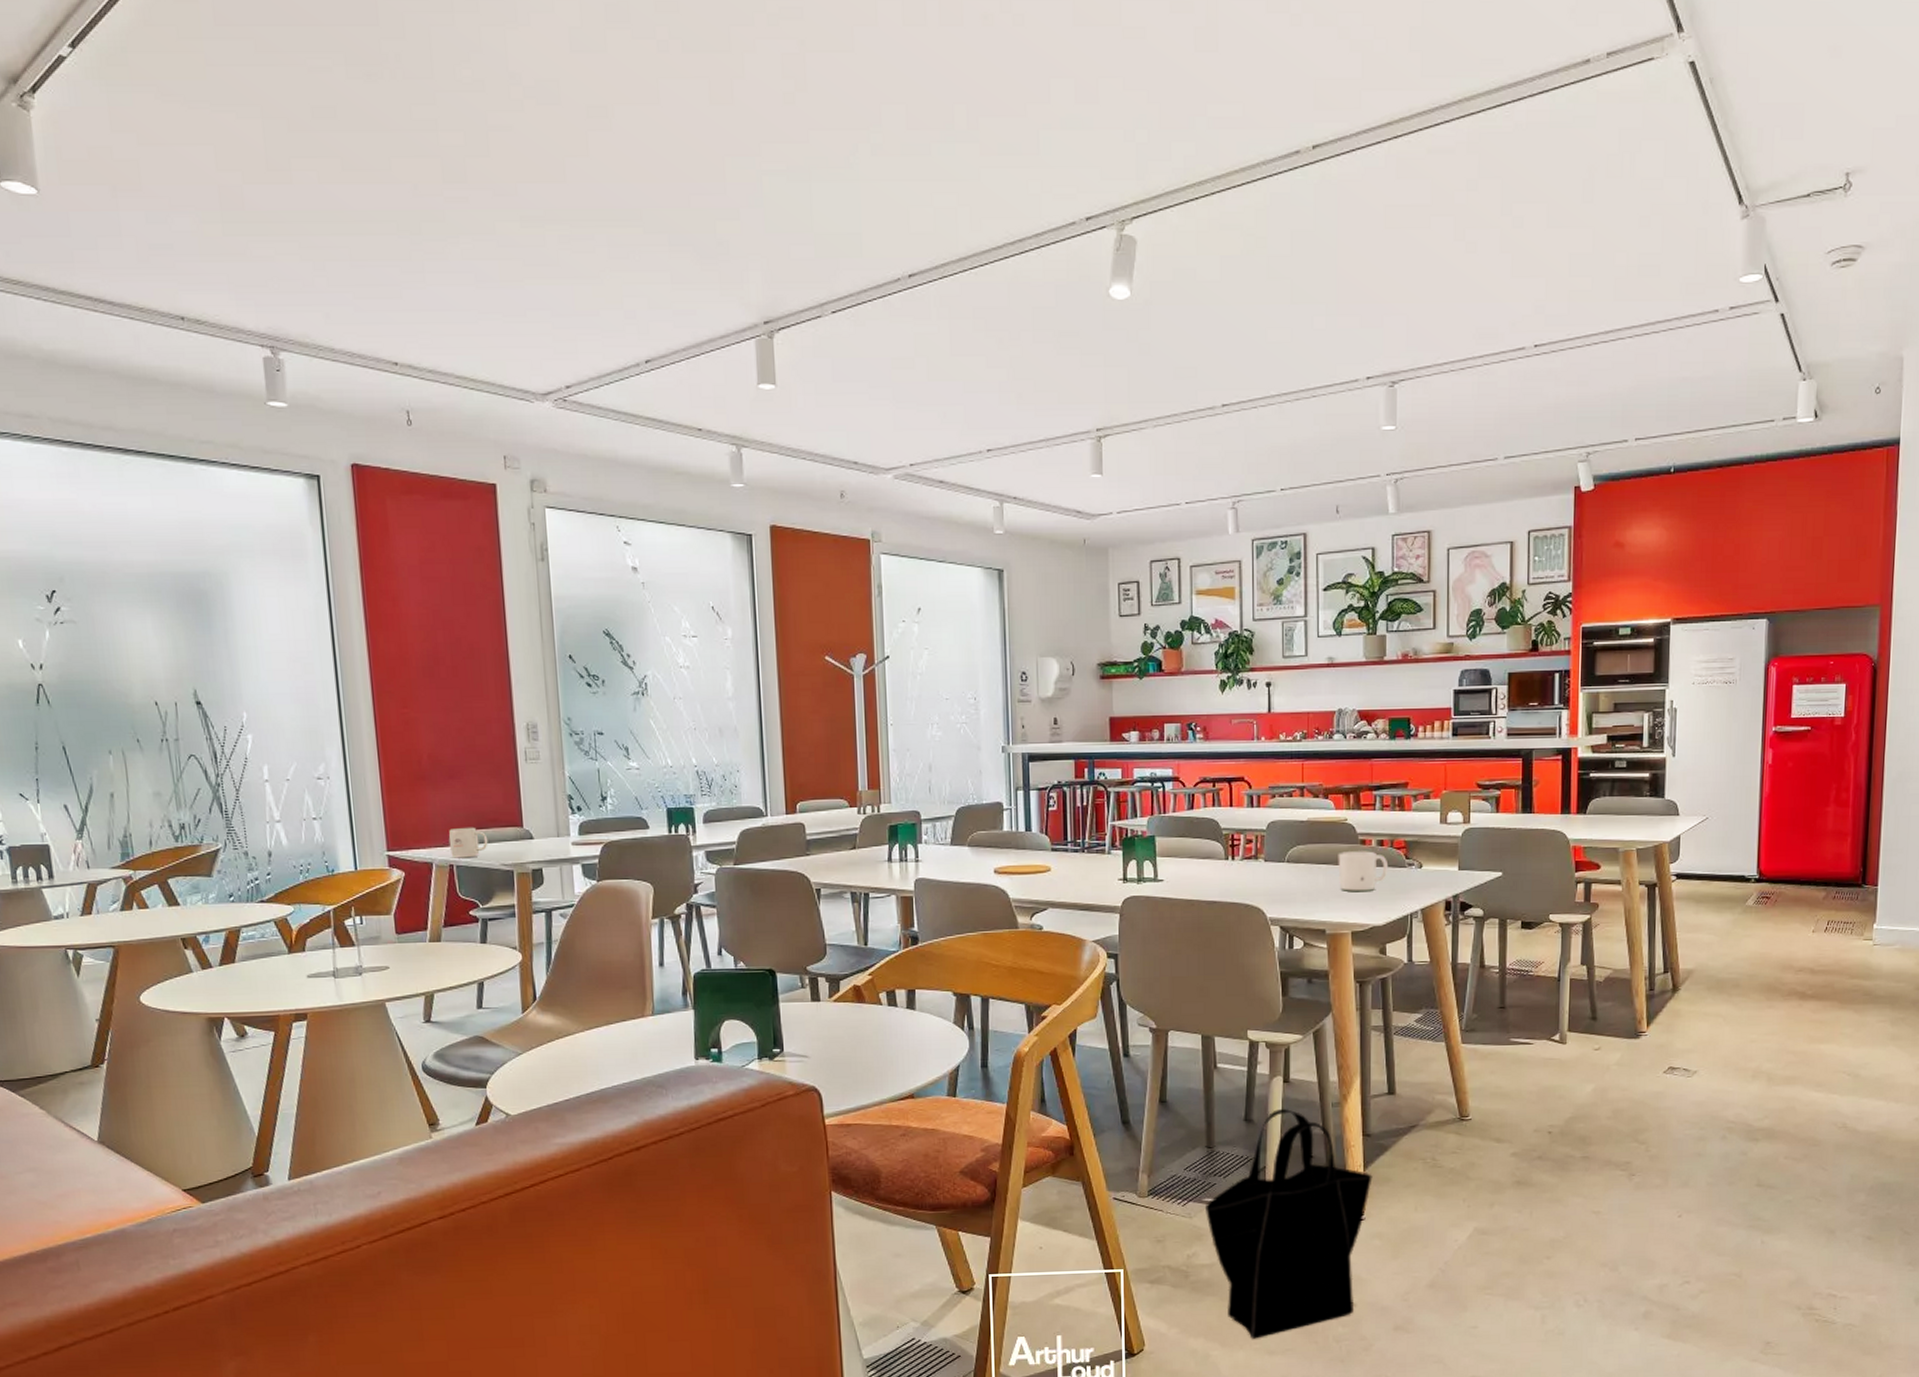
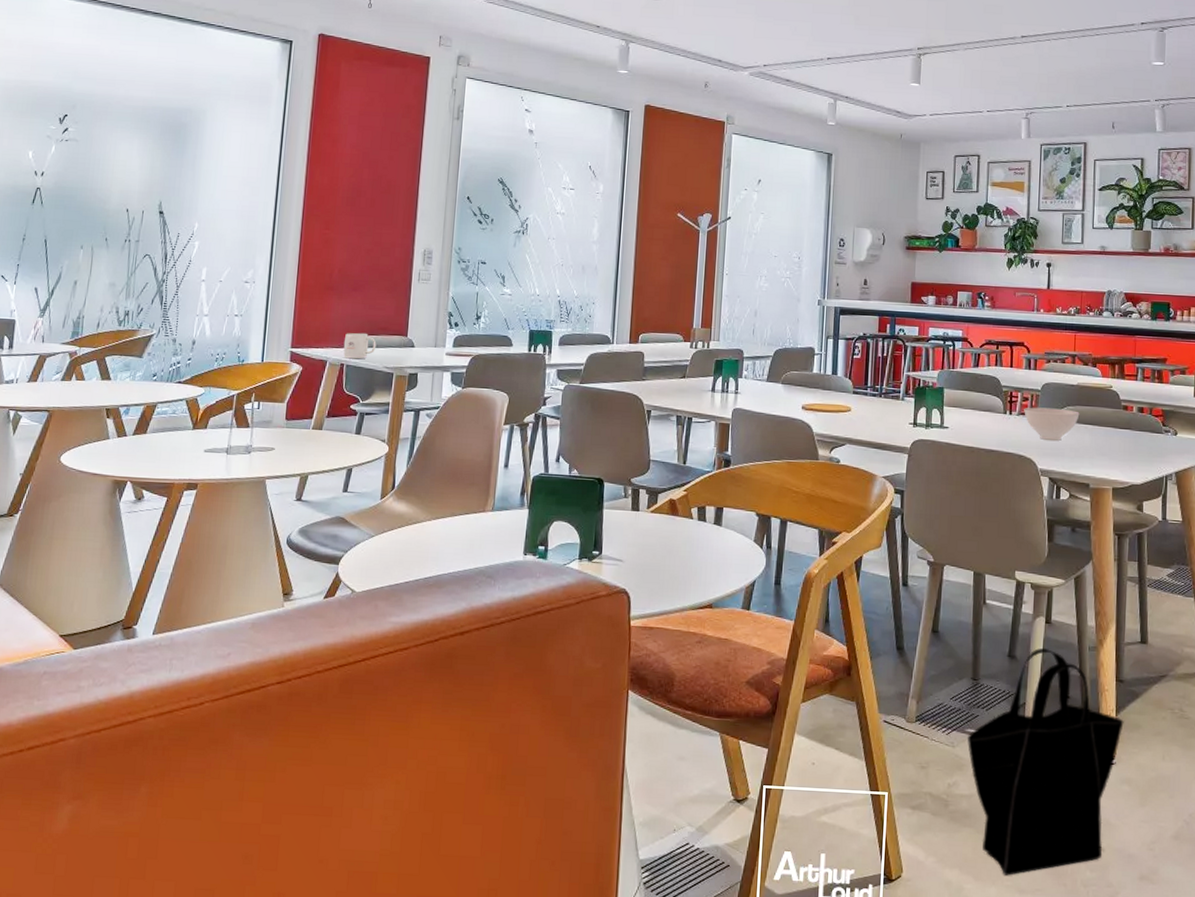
bowl: none [1248,849,1312,885] -> present [1024,407,1080,441]
mug: present [1338,851,1389,892] -> none [1102,415,1147,453]

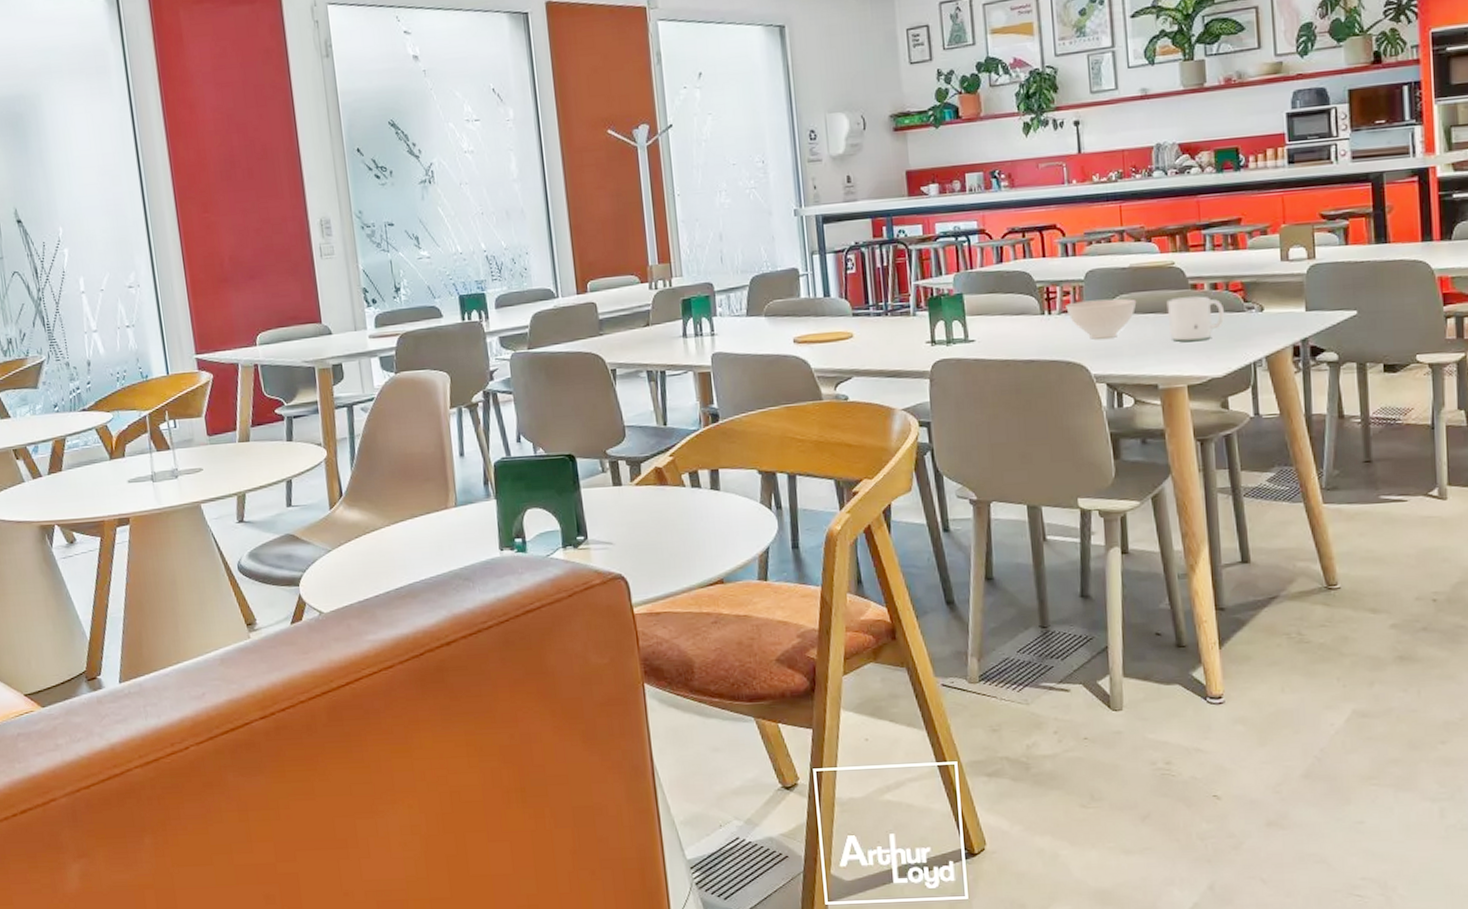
mug: present [343,332,377,359] -> none [252,325,290,358]
tote bag: present [966,648,1124,875] -> none [1042,583,1230,837]
mug: none [1102,415,1147,453] -> present [1166,296,1225,342]

